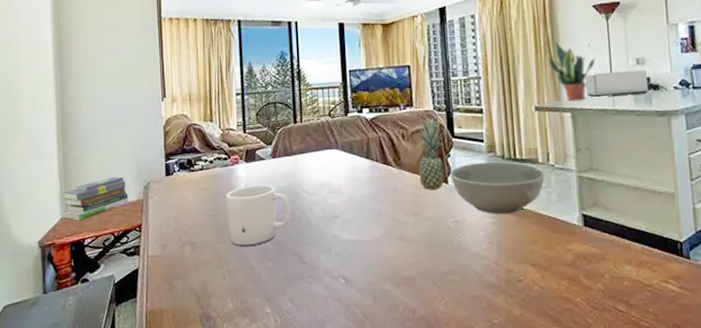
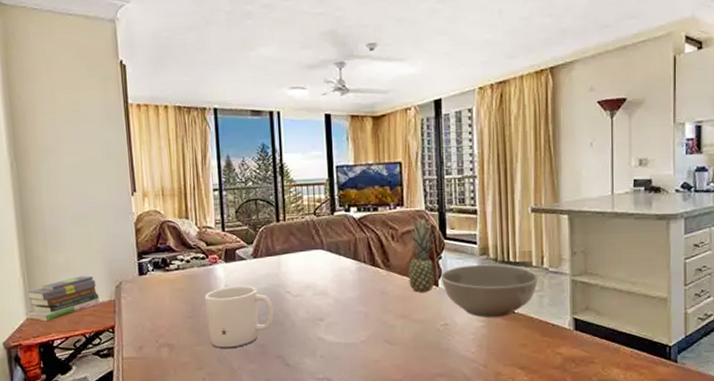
potted plant: present [548,41,596,102] -> none [548,138,597,204]
toaster: present [584,70,649,98] -> none [584,171,650,200]

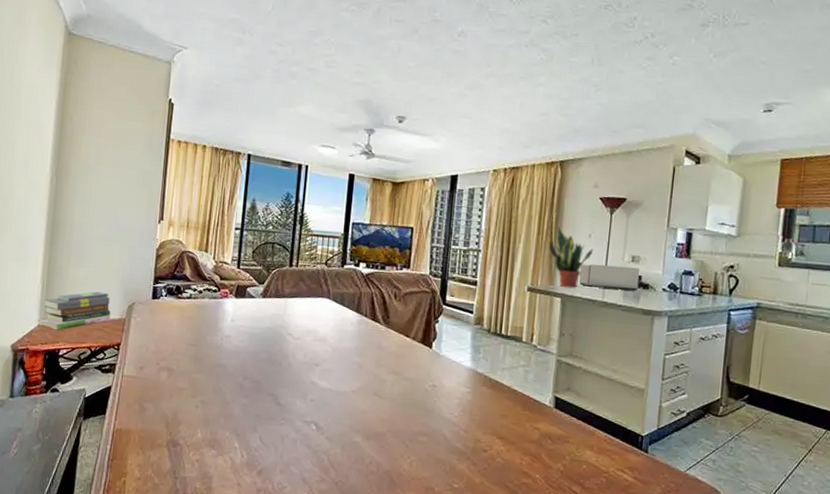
mug: present [204,285,274,349] -> none [208,321,274,381]
fruit: present [408,216,436,292] -> none [404,280,435,352]
bowl: present [441,264,539,317] -> none [435,332,527,386]
potted plant: none [548,138,597,204] -> present [548,226,594,289]
toaster: none [584,171,650,200] -> present [578,263,640,291]

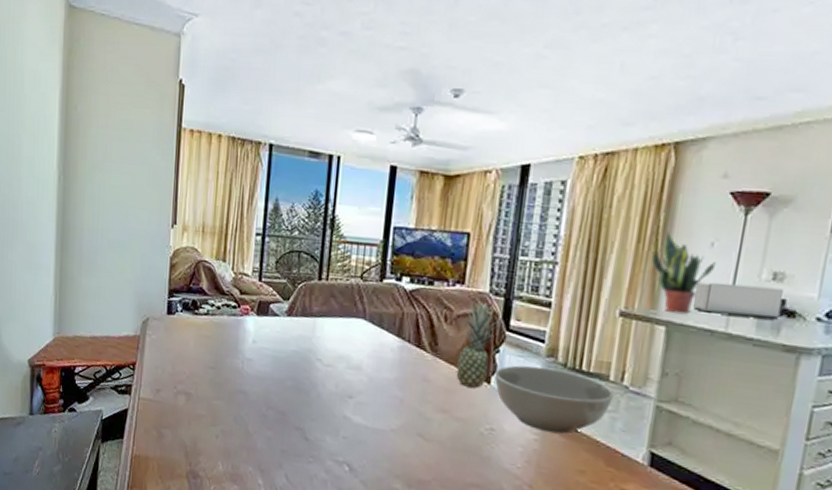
books: present [39,291,112,331] -> none [53,304,126,346]
fruit: none [404,280,435,352] -> present [456,300,496,388]
bowl: none [435,332,527,386] -> present [494,365,615,434]

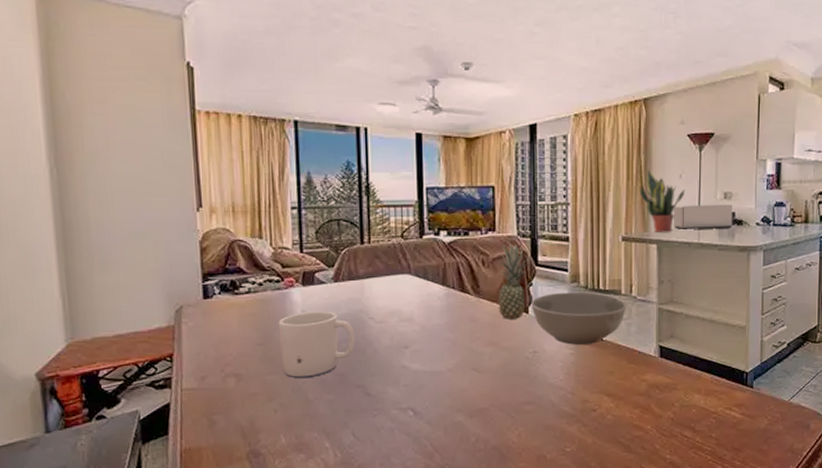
mug: none [228,342,301,411] -> present [278,311,355,379]

